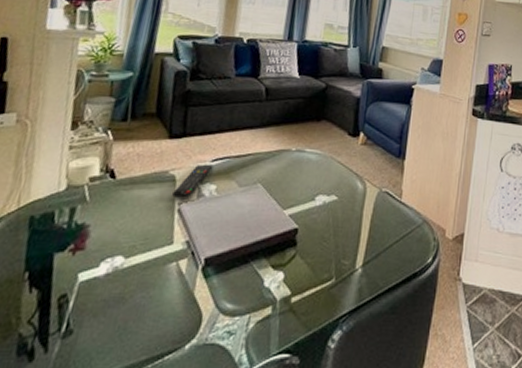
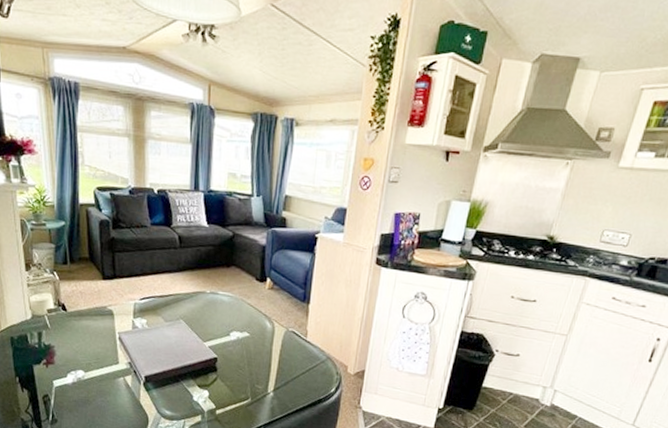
remote control: present [172,164,214,199] -> none [113,302,142,330]

